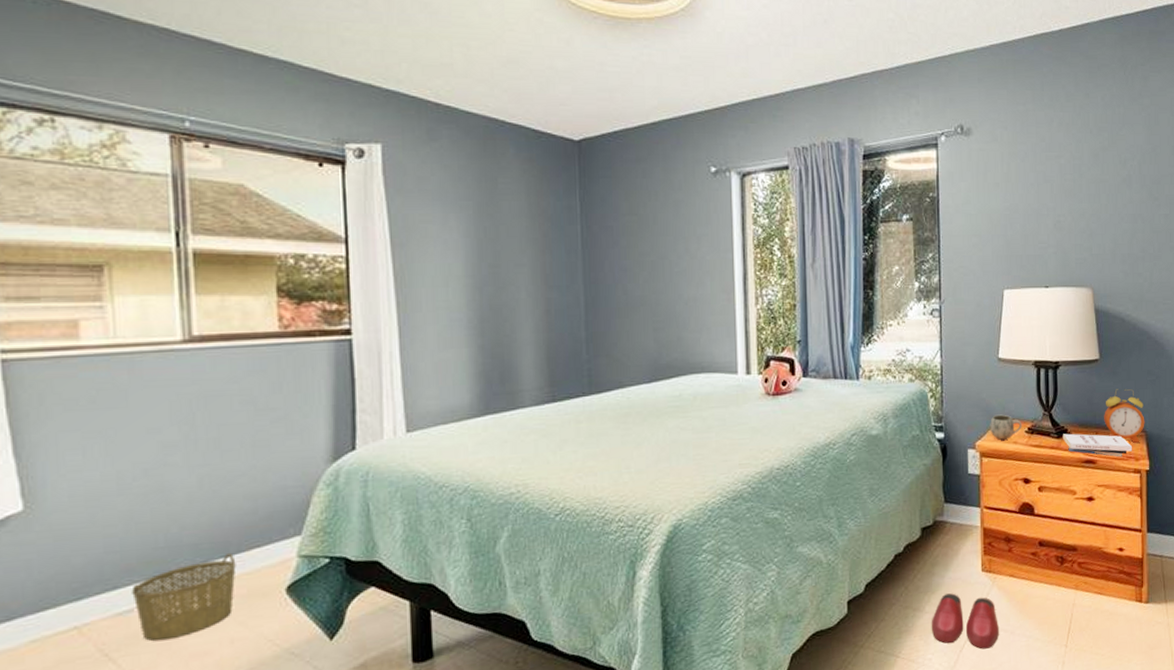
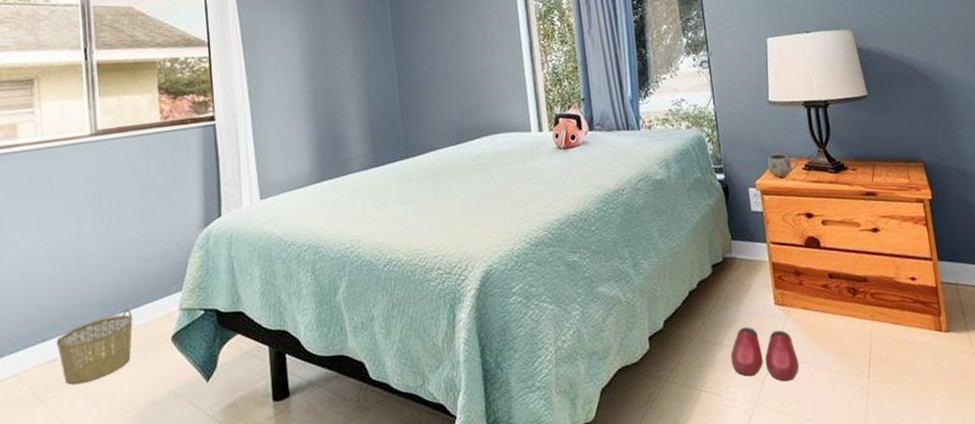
books: present [1062,433,1133,458] -> none [839,167,913,188]
alarm clock: present [1104,389,1145,443] -> none [879,122,922,173]

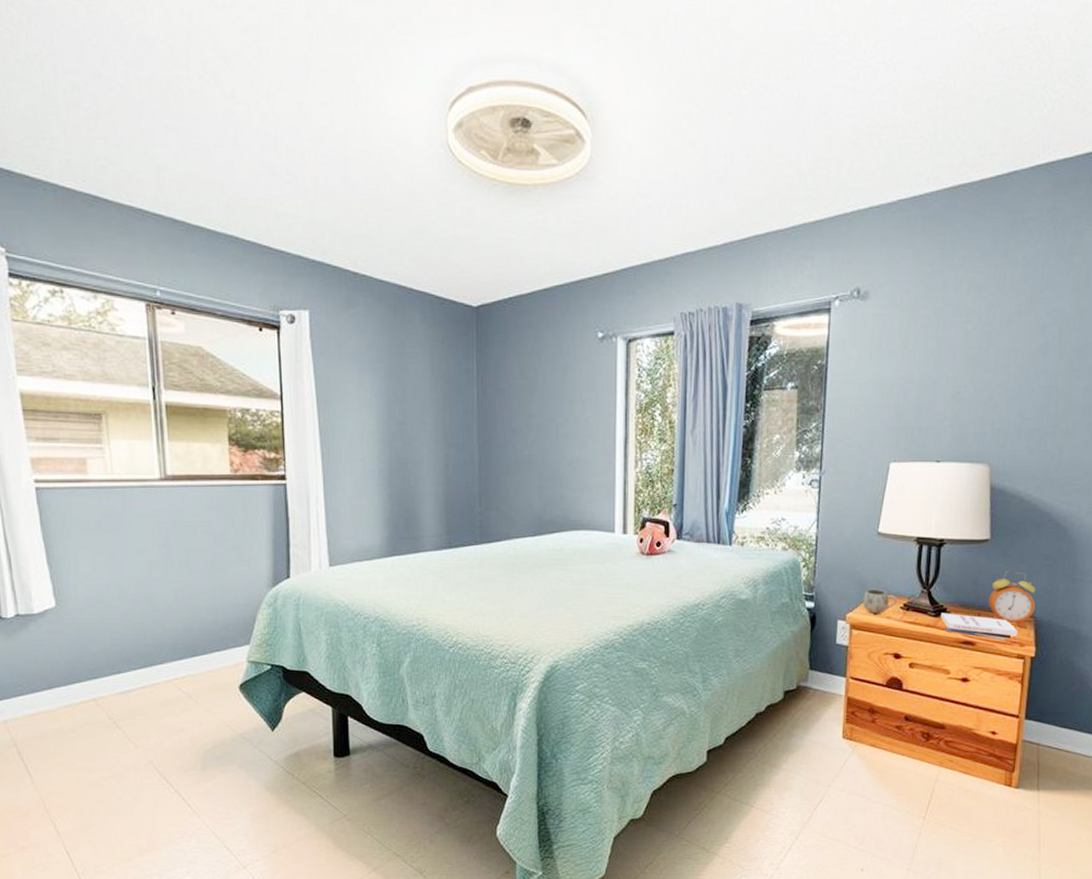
basket: present [56,308,133,385] -> none [130,654,203,717]
slippers: present [730,327,799,382] -> none [787,755,855,810]
books: none [839,167,913,188] -> present [940,613,1018,641]
alarm clock: none [879,122,922,173] -> present [988,571,1036,628]

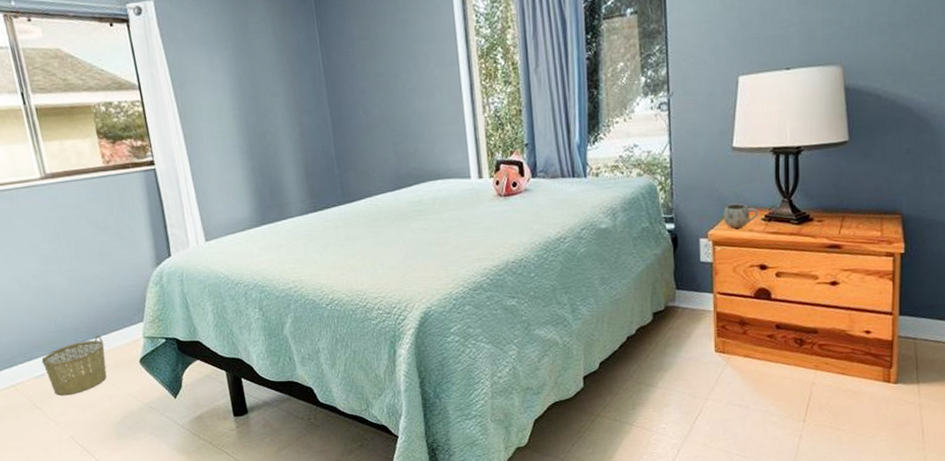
basket: none [130,654,203,717] -> present [41,335,107,396]
books: present [940,613,1018,641] -> none [803,219,886,241]
alarm clock: present [988,571,1036,628] -> none [852,170,902,226]

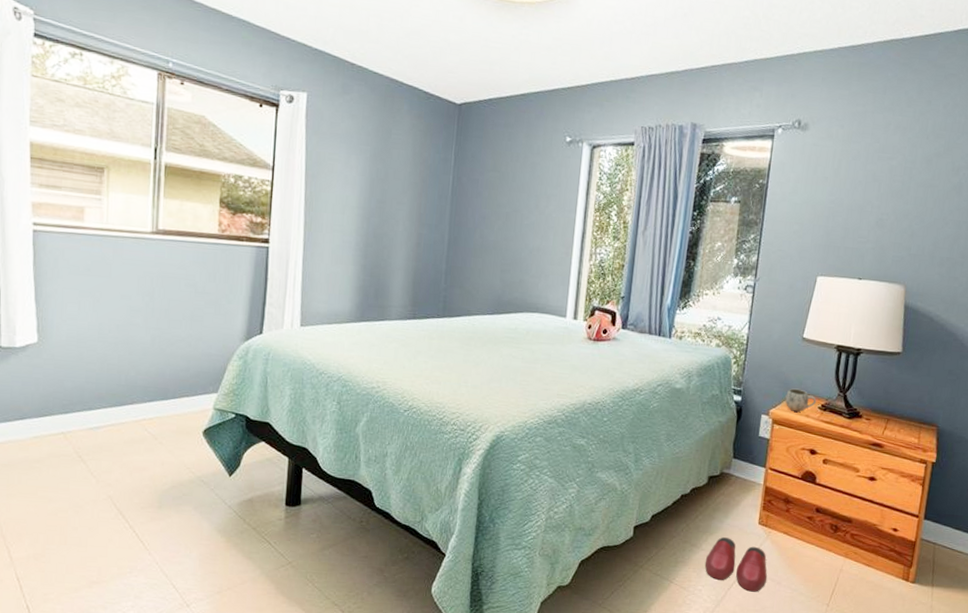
basket: present [41,335,107,396] -> none [100,398,171,454]
slippers: none [664,371,733,421] -> present [705,537,767,592]

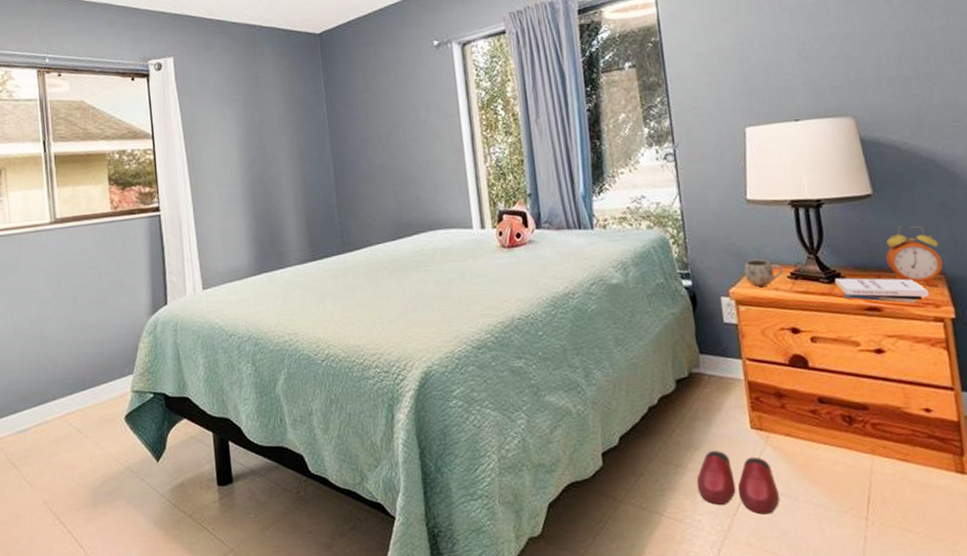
books: none [853,415,922,446] -> present [834,277,930,304]
alarm clock: none [897,382,940,435] -> present [886,226,943,287]

